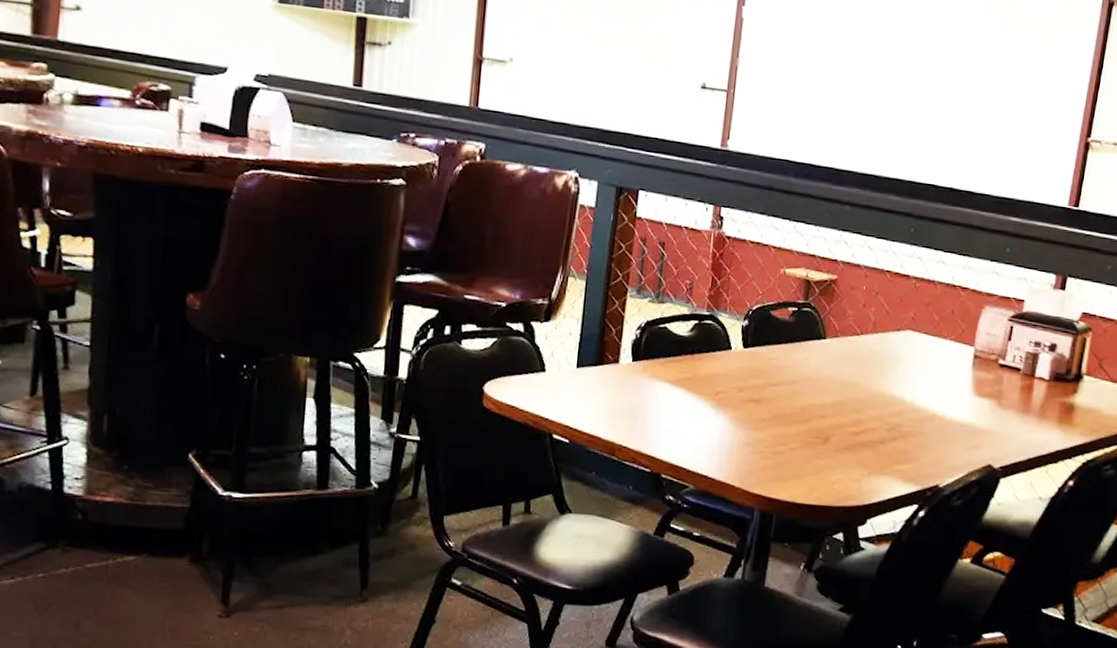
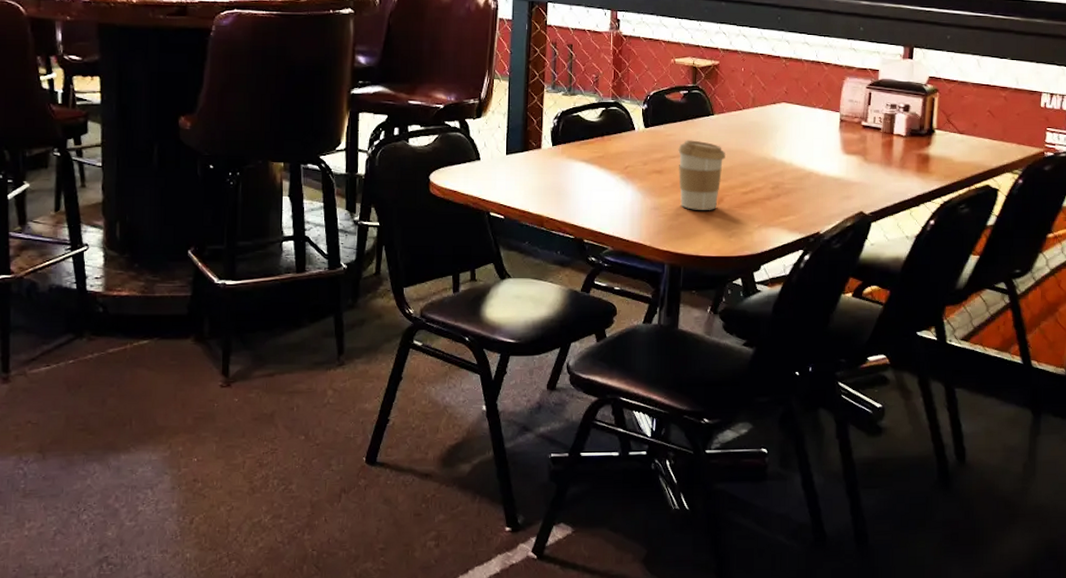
coffee cup: none [778,366,836,451] -> present [678,140,725,210]

